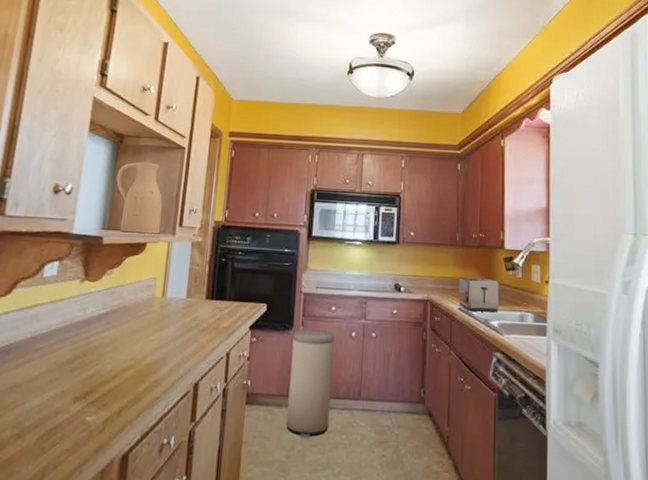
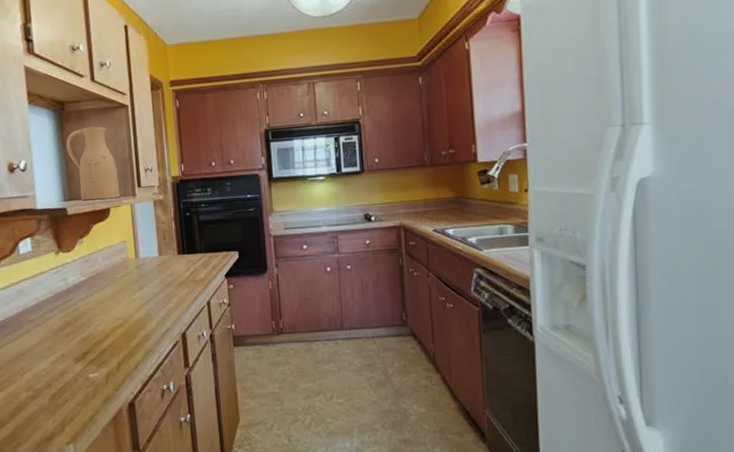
pedal bin: present [286,329,334,439] -> none [268,269,316,371]
toaster: present [458,277,499,313] -> none [430,195,476,231]

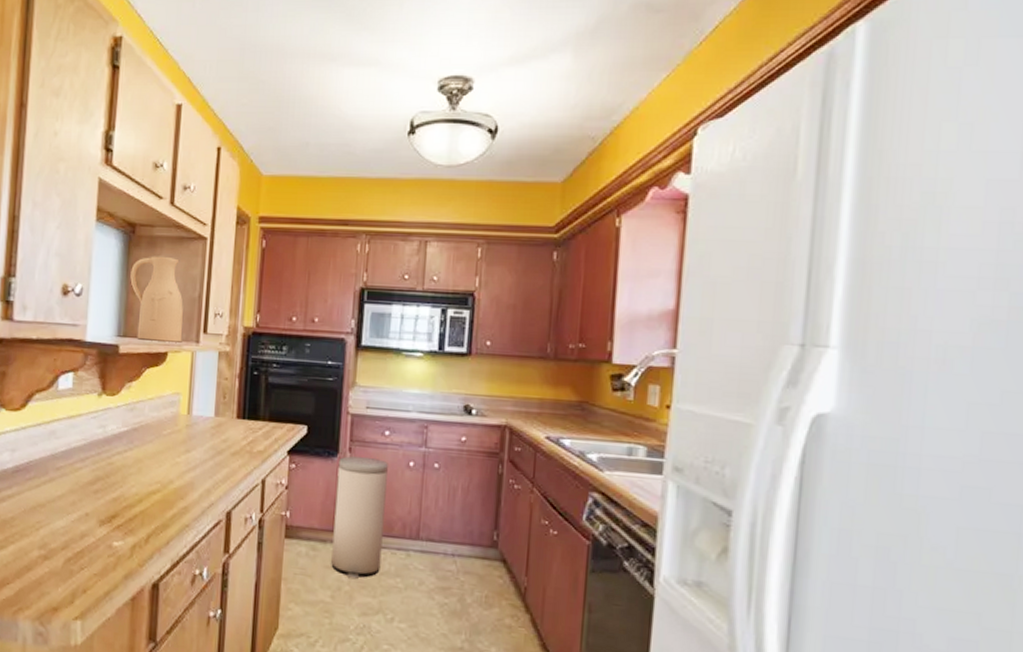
pedal bin: none [268,269,316,371] -> present [331,456,388,580]

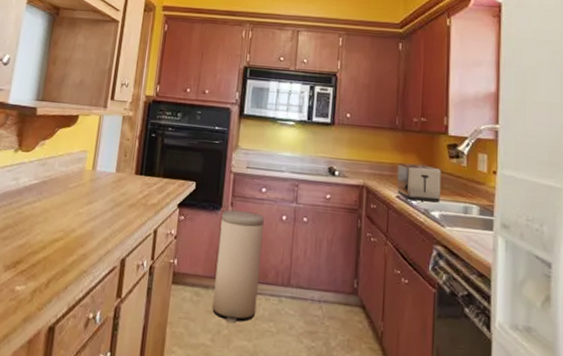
ceramic pitcher: present [130,256,183,343] -> none [51,34,95,107]
toaster: none [546,398,602,444] -> present [396,163,442,203]

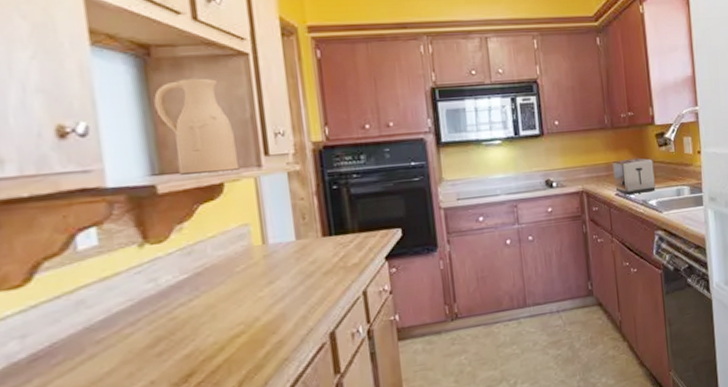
ceramic pitcher: none [51,34,95,107] -> present [154,78,240,175]
pedal bin: present [212,210,264,324] -> none [439,244,497,360]

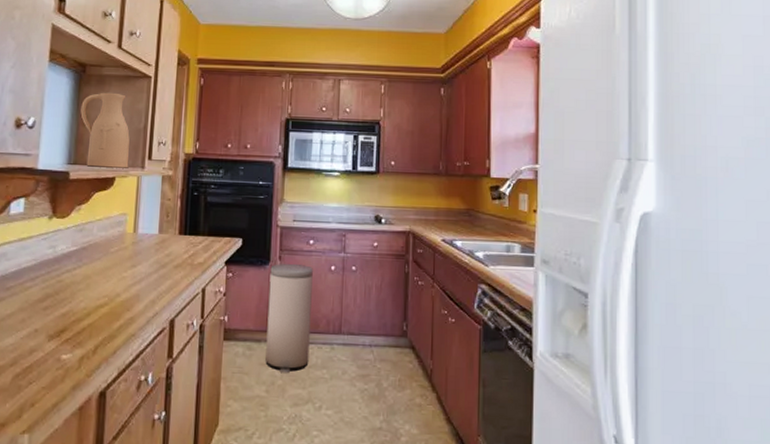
pedal bin: none [439,244,497,360] -> present [265,264,313,374]
toaster: present [612,158,656,195] -> none [441,207,485,244]

